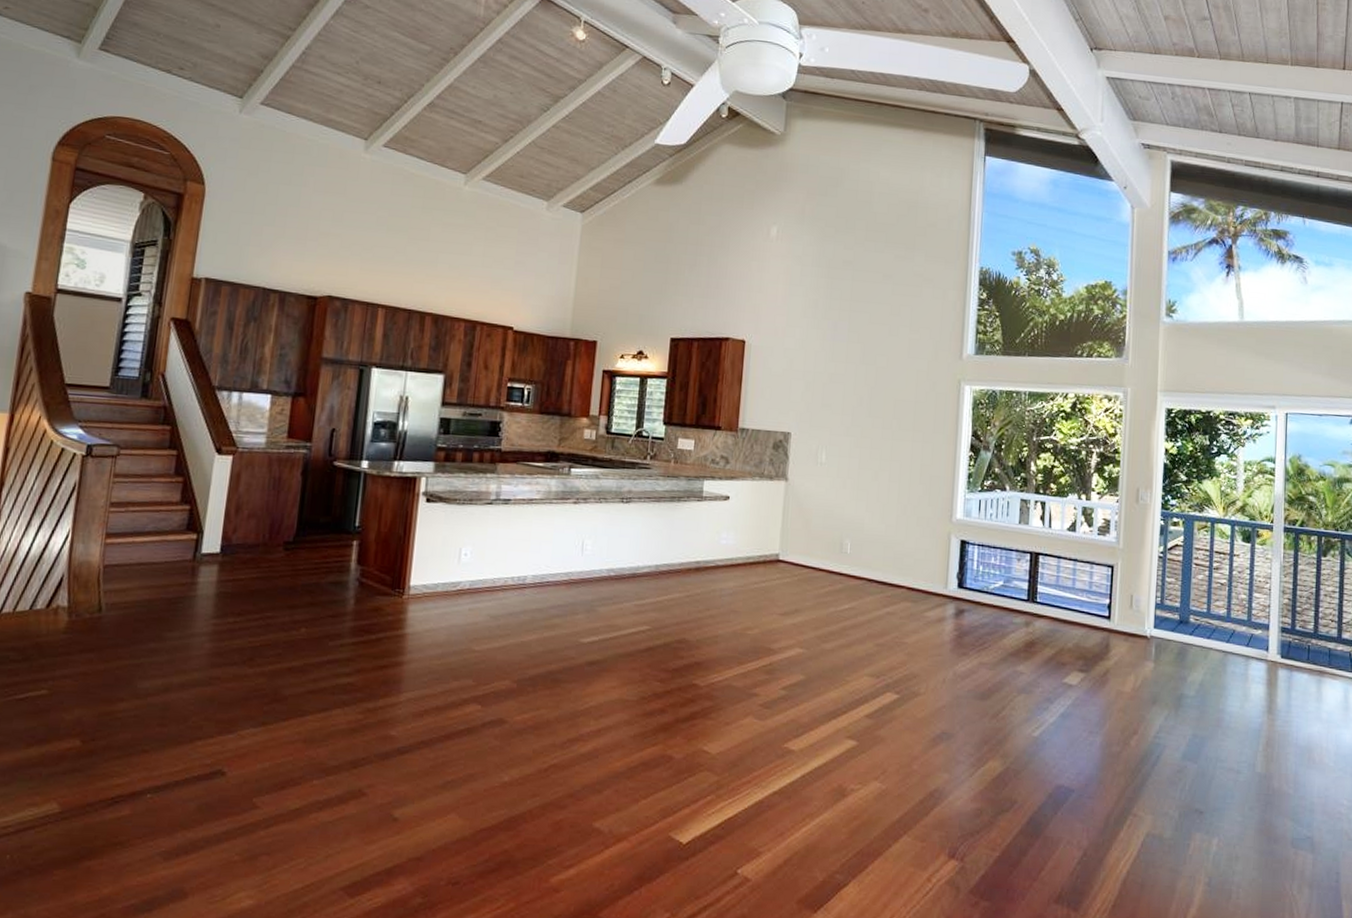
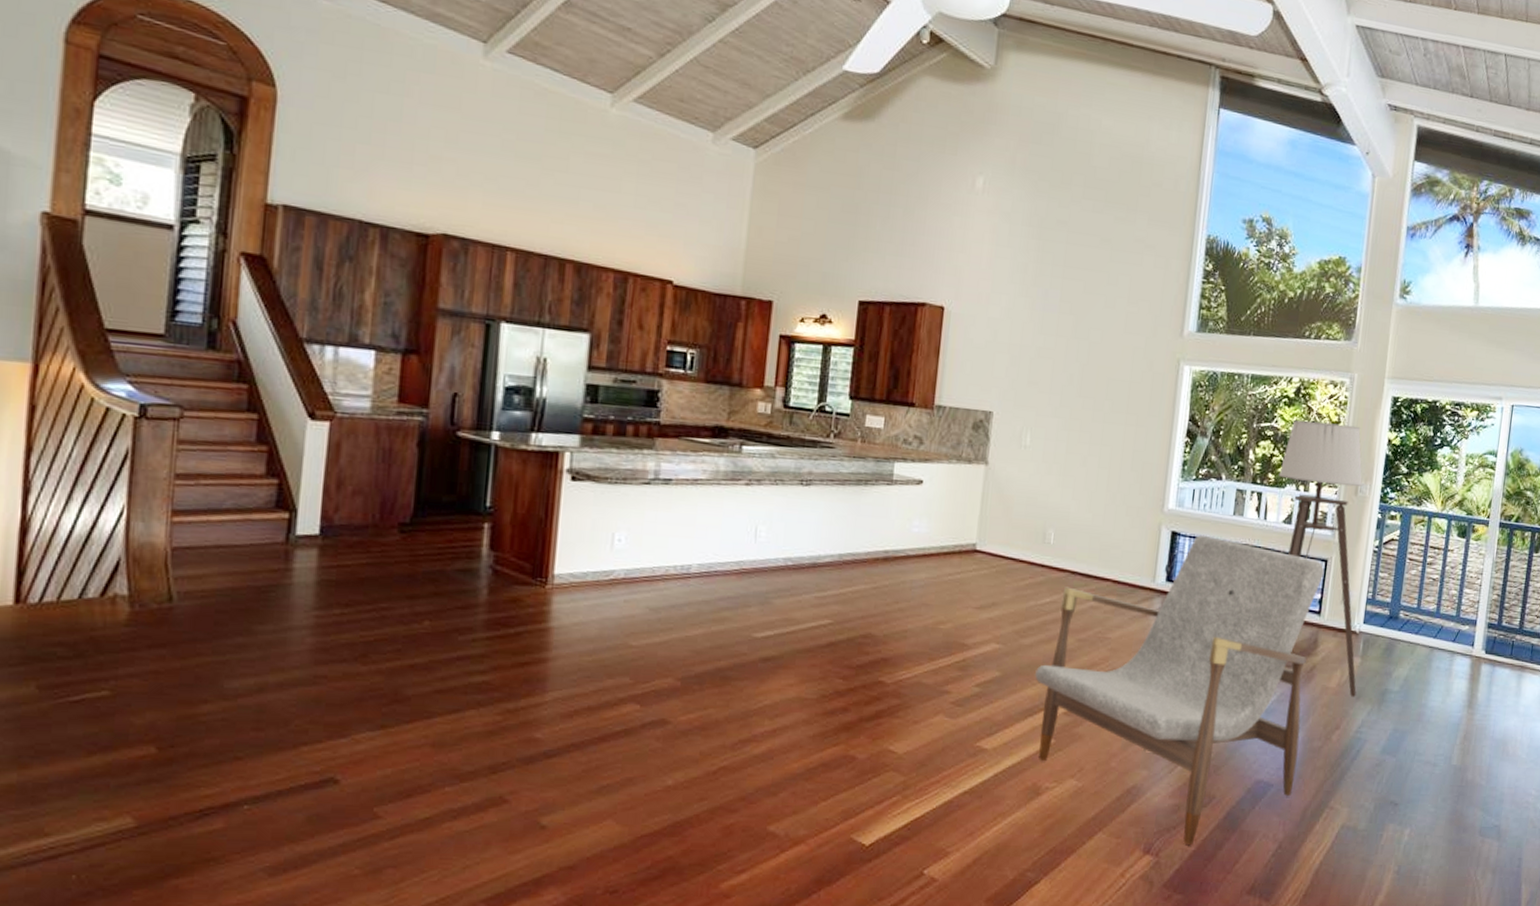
armchair: none [837,543,1112,850] -> present [1035,534,1325,845]
floor lamp: none [1060,433,1152,702] -> present [1278,420,1363,697]

